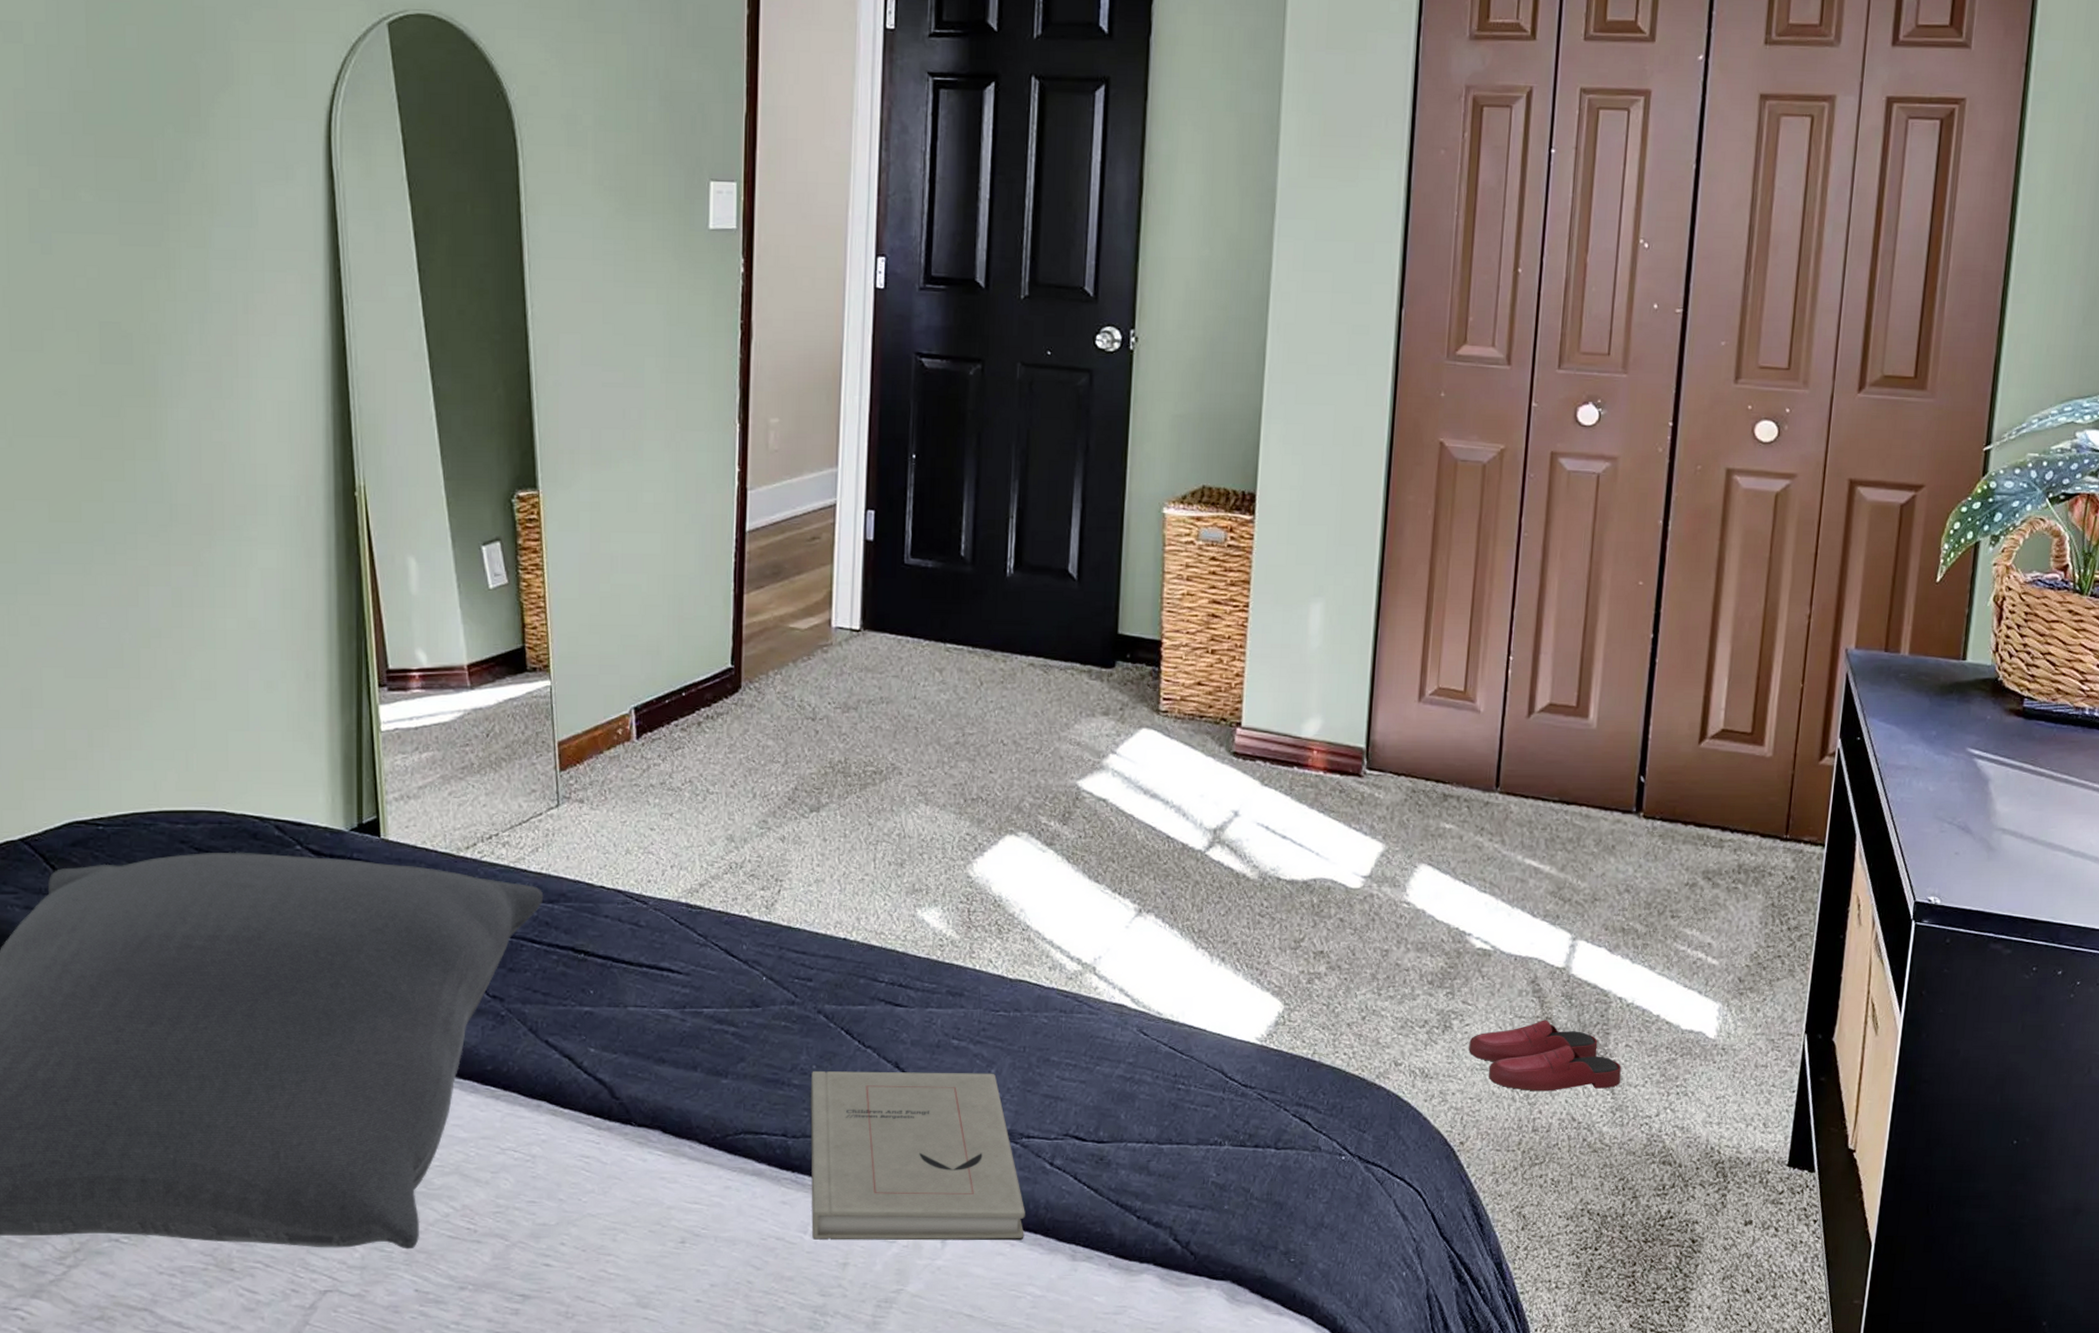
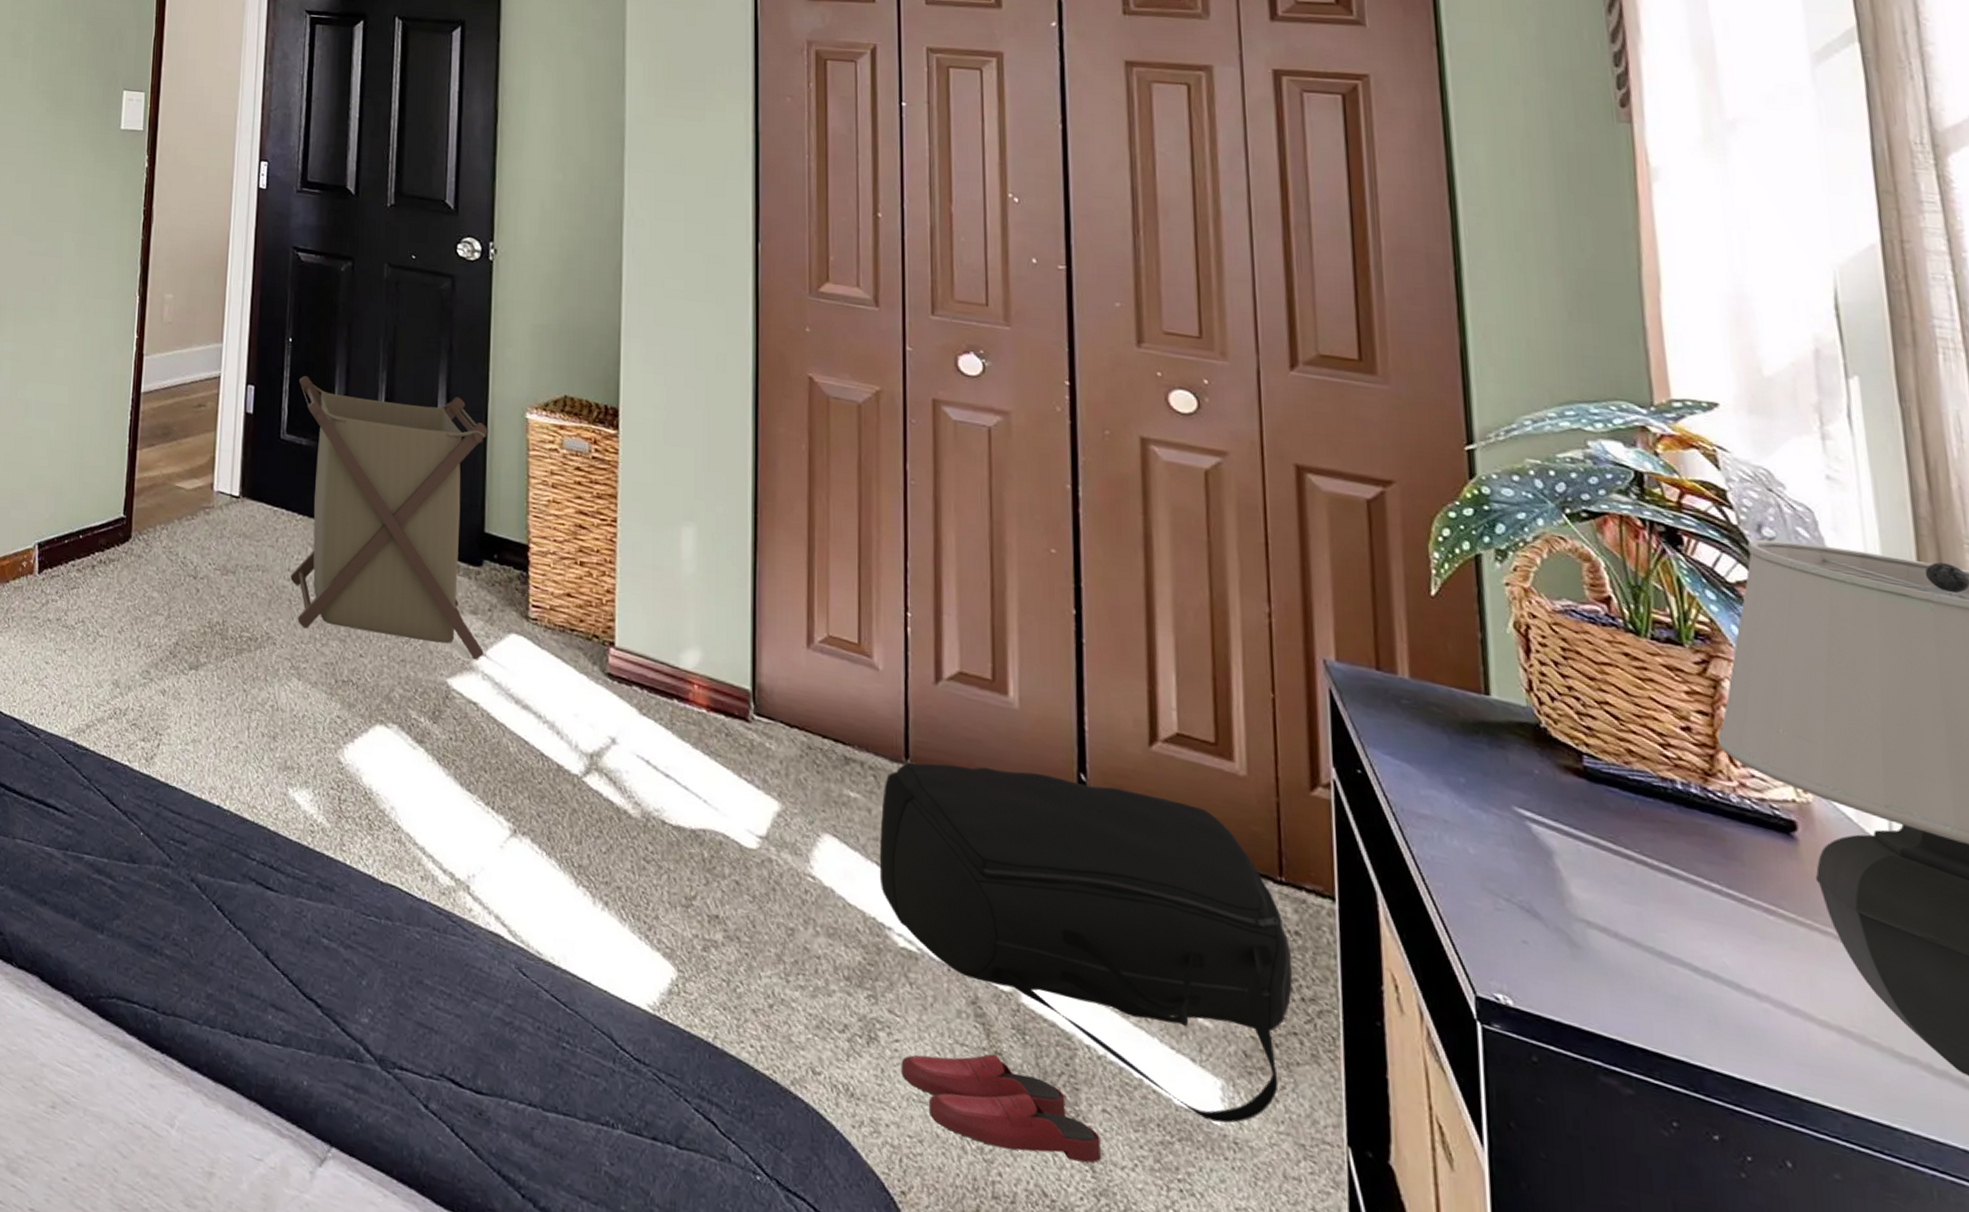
book: present [810,1070,1025,1241] -> none [178,943,399,1193]
laundry basket: none [916,493,1124,758] -> present [290,375,489,659]
duffel bag: none [1464,782,1786,1036] -> present [879,762,1293,1124]

